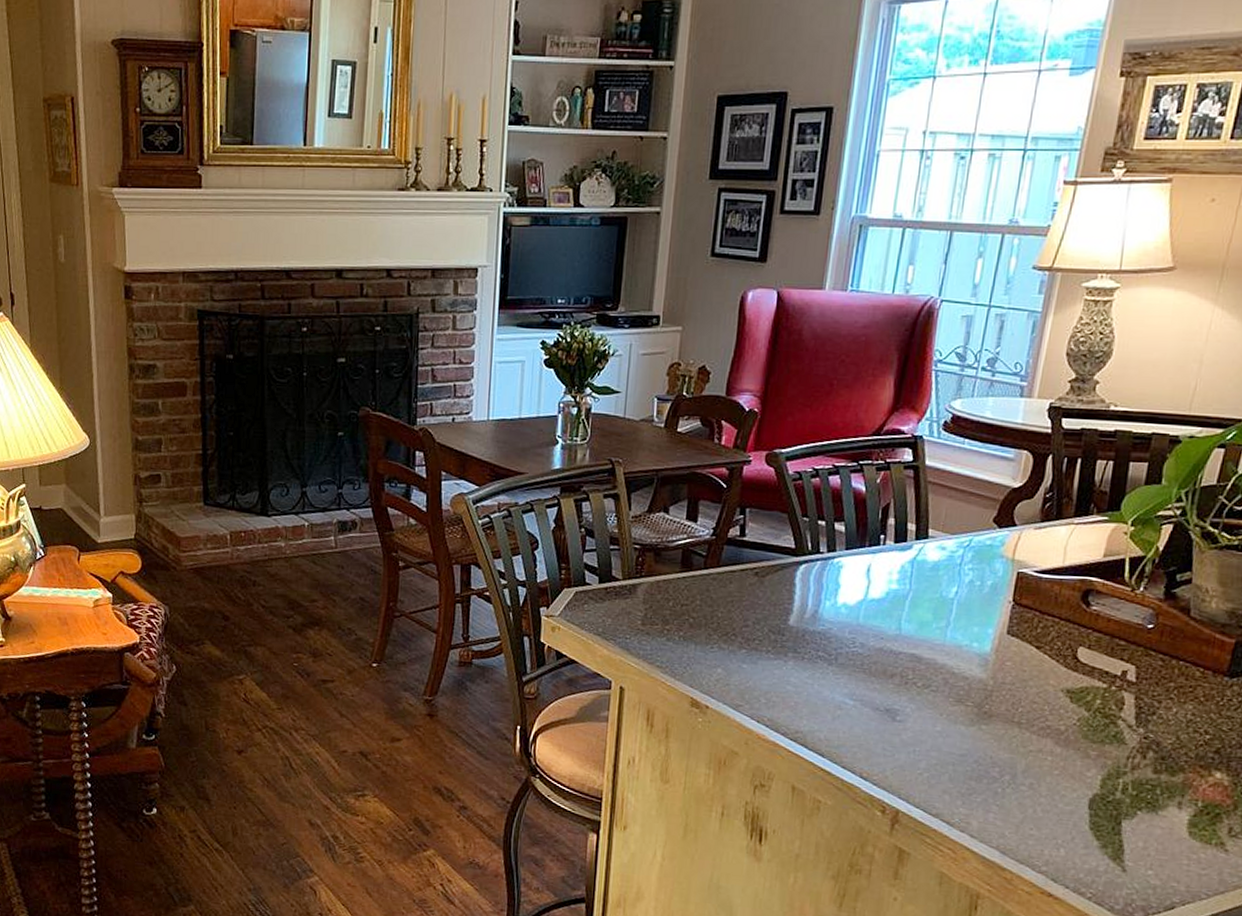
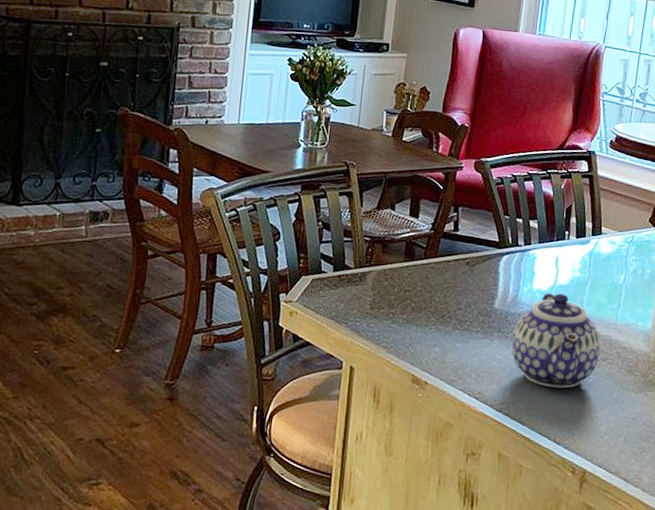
teapot: none [810,608,923,718] -> present [512,293,601,388]

